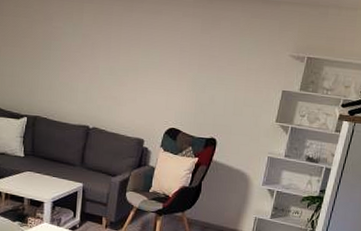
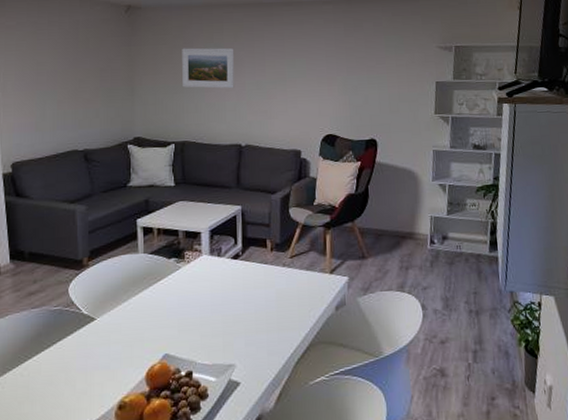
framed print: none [39,23,92,71] -> present [182,48,235,89]

